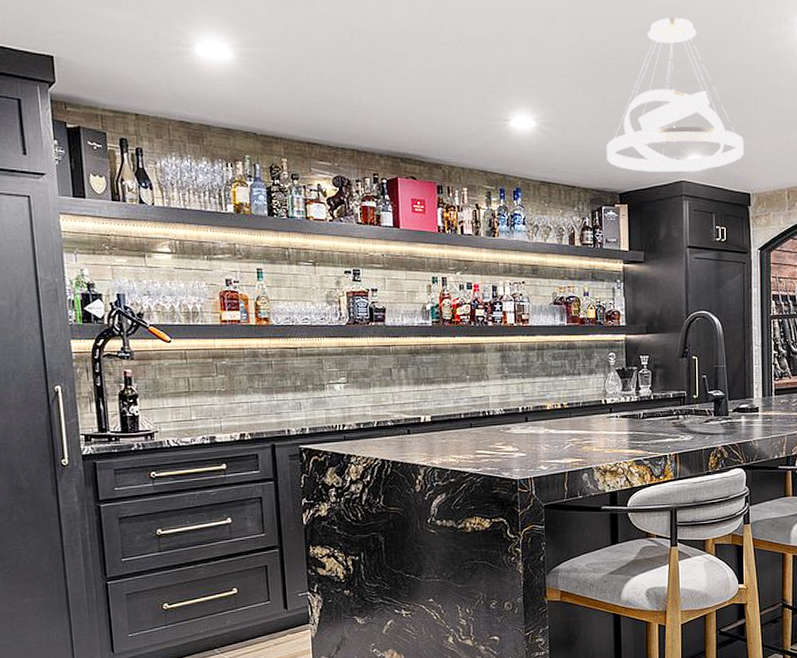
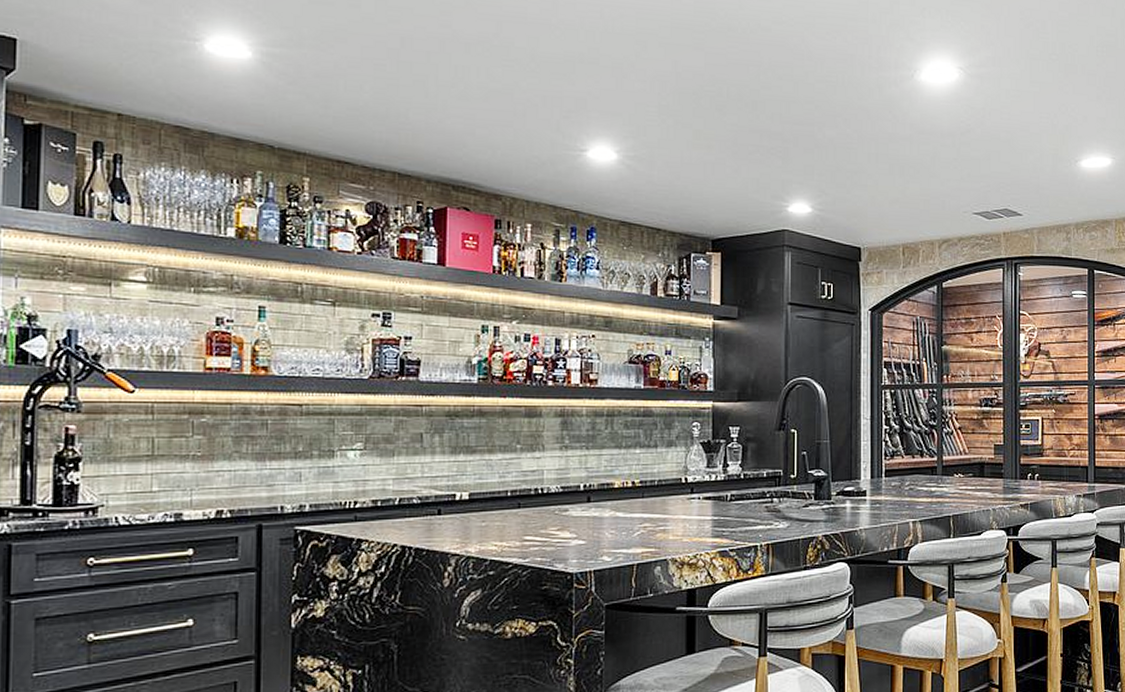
pendant light: present [606,18,744,172] -> none [699,52,854,221]

